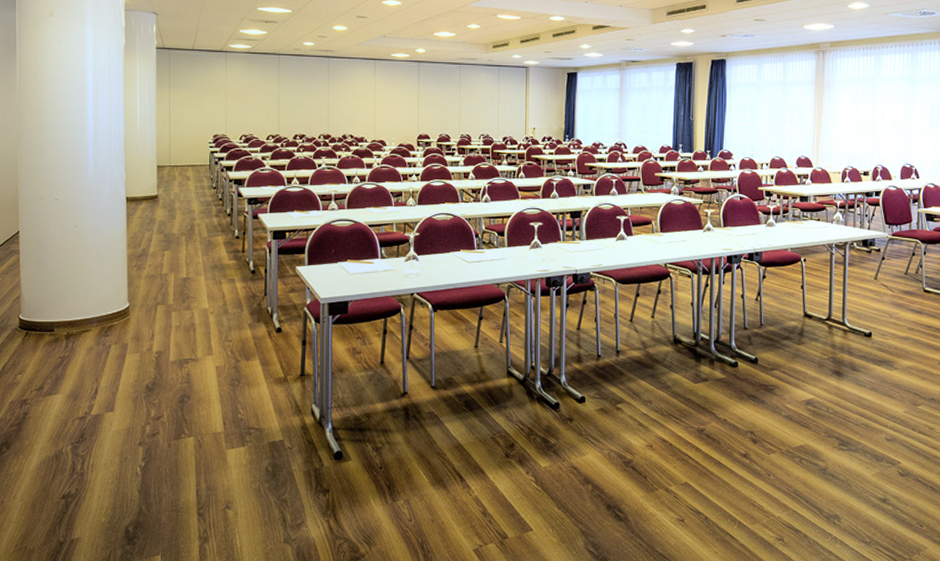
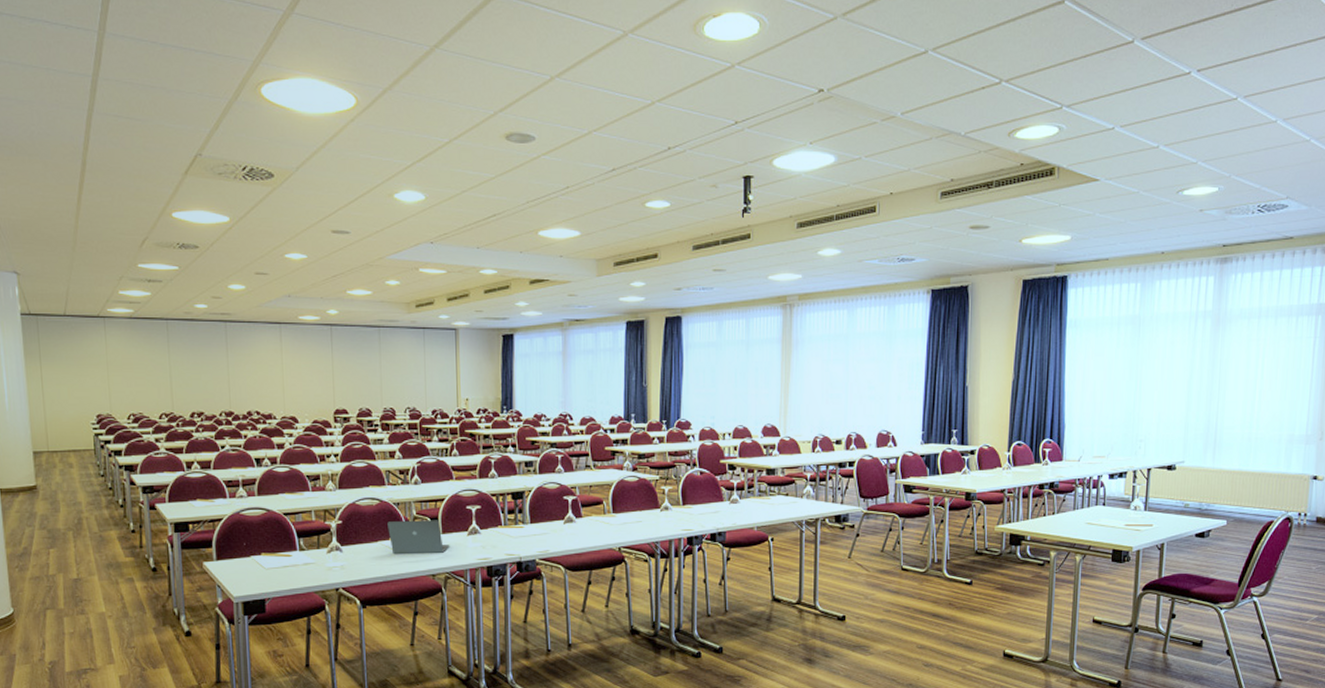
laptop: none [459,234,514,265] -> present [387,520,450,555]

